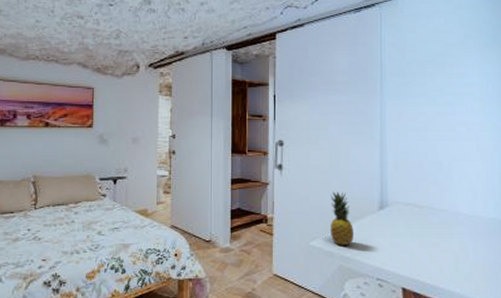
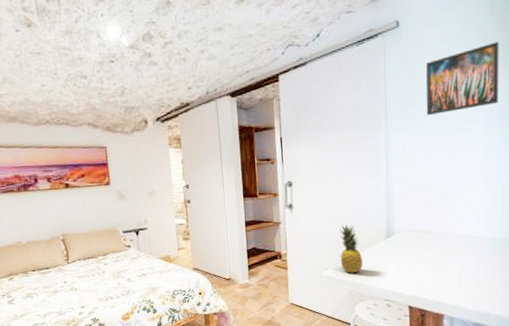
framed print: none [421,22,493,87] -> present [425,42,499,116]

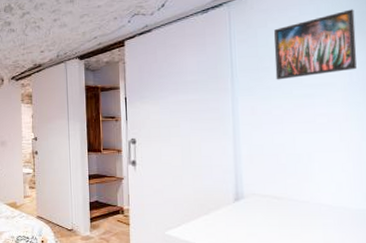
fruit: present [340,224,363,273] -> none [184,184,209,235]

